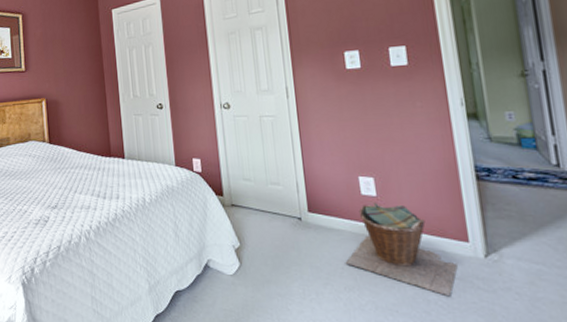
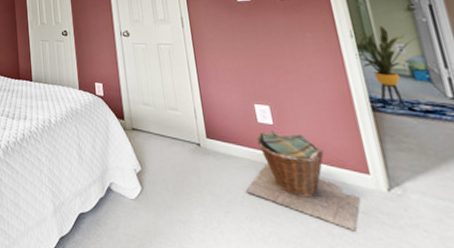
house plant: none [464,93,532,174] -> present [355,26,421,106]

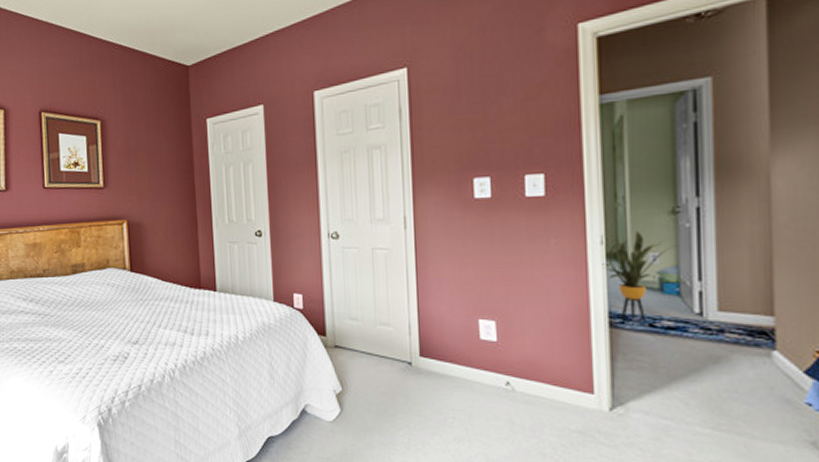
laundry basket: present [245,131,361,232] -> none [456,349,579,451]

